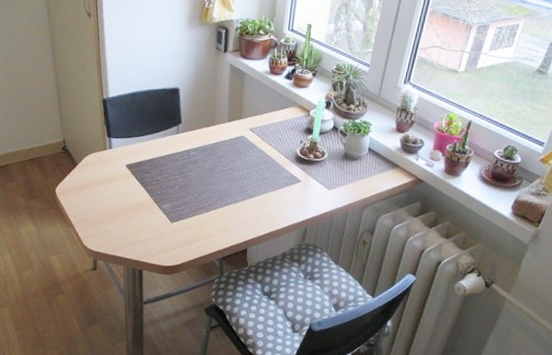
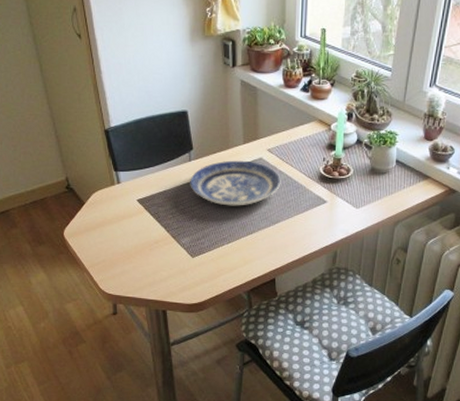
plate: none [175,136,260,179] -> present [190,160,281,206]

